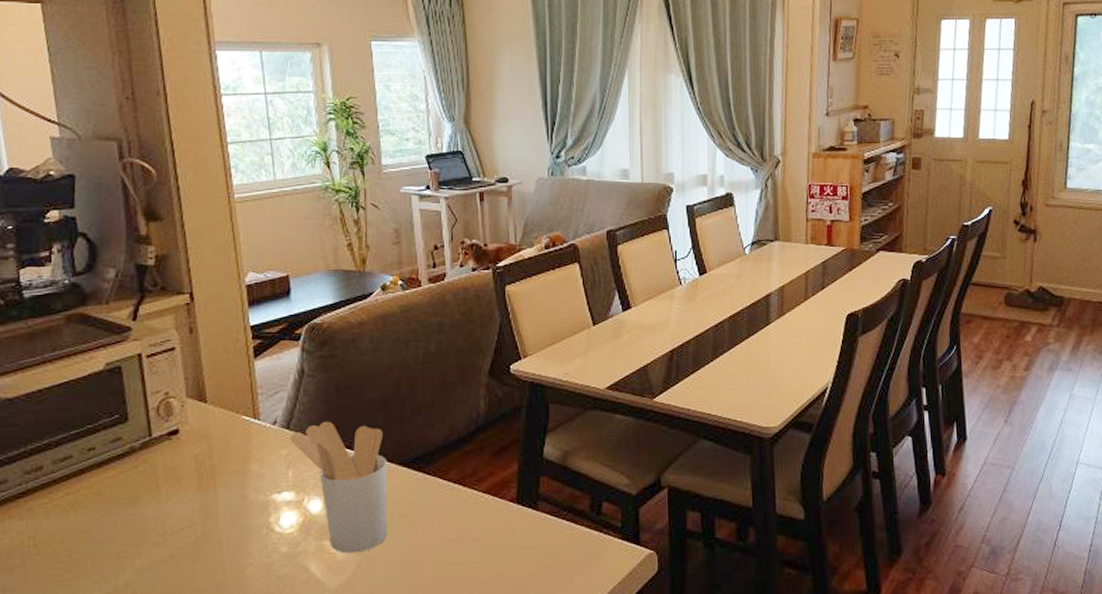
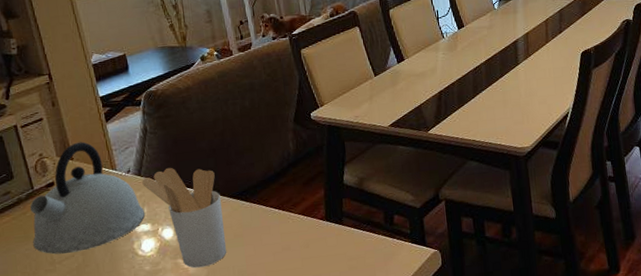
kettle: none [141,380,290,523] -> present [29,141,145,255]

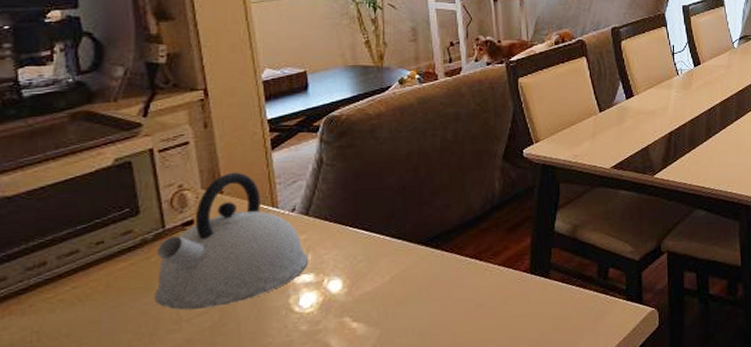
utensil holder: present [142,167,227,268] -> none [309,206,407,328]

